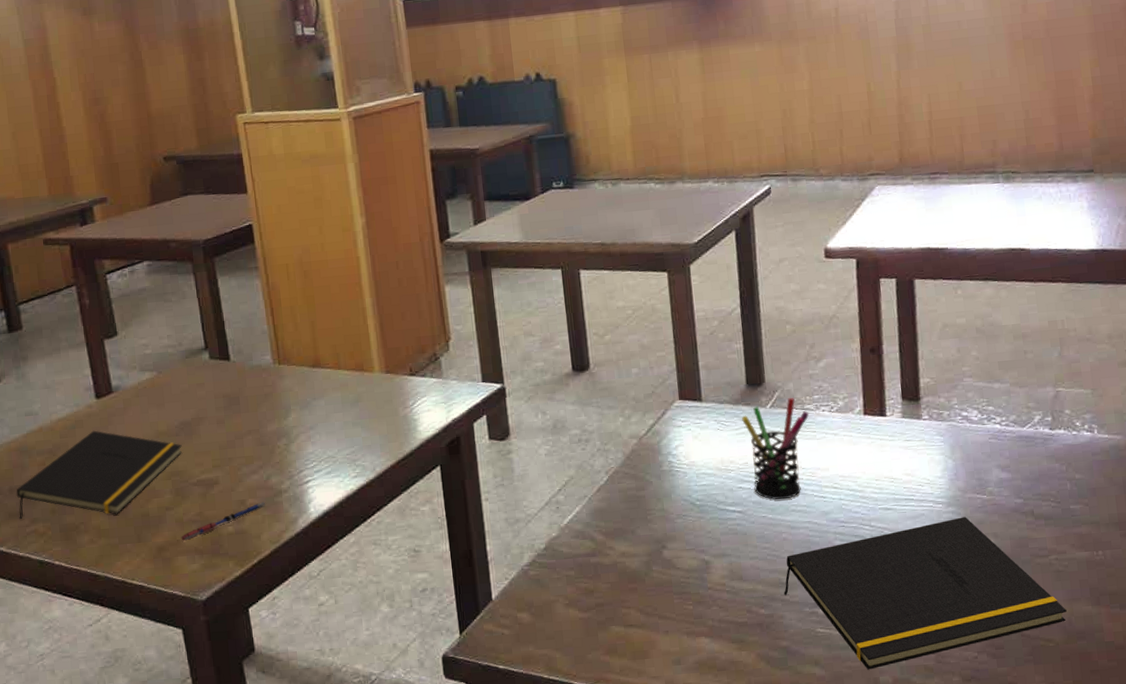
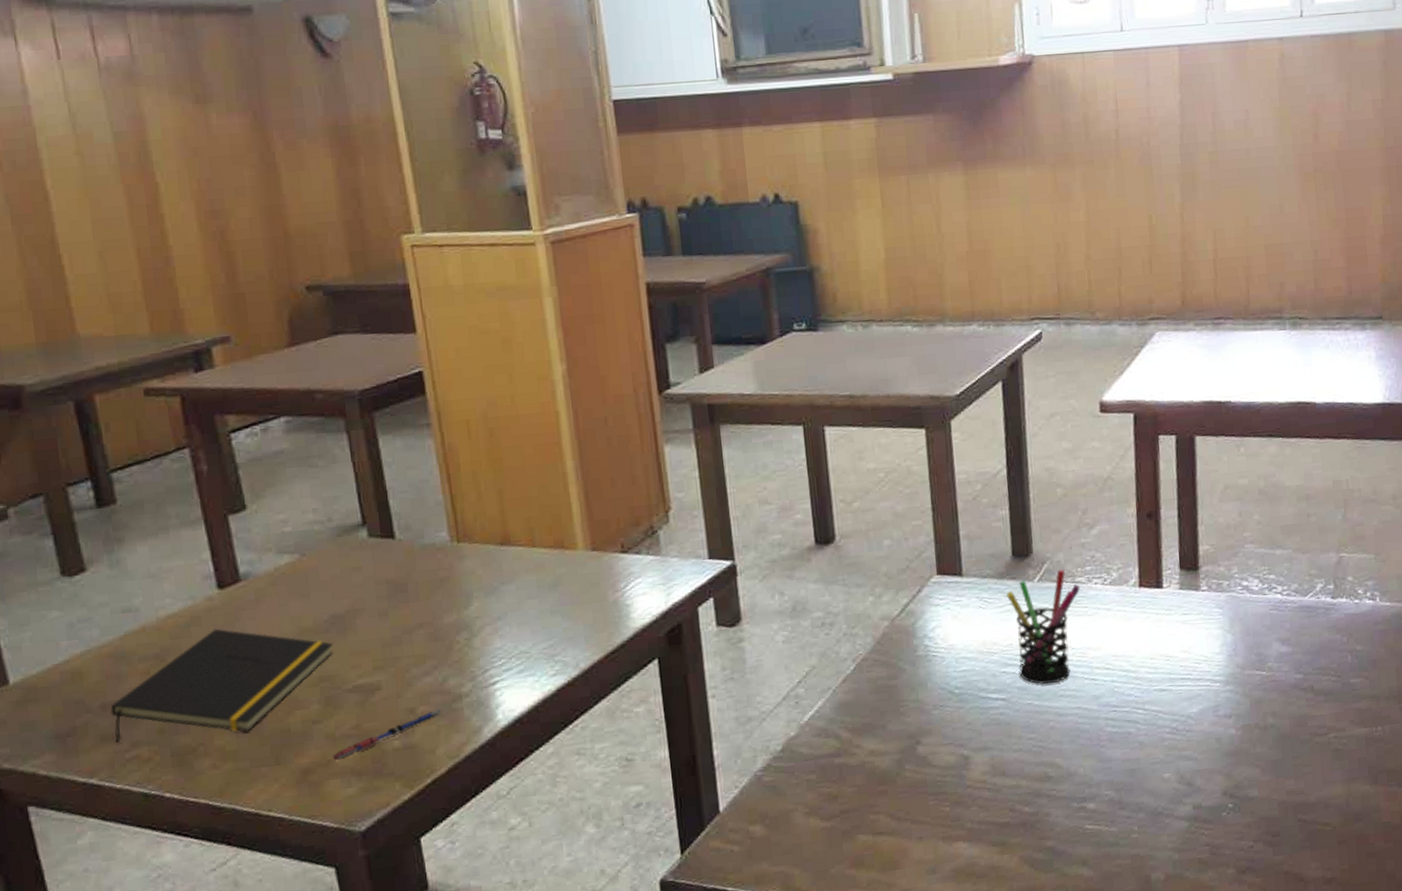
notepad: present [783,517,1068,670] -> none [1050,695,1345,867]

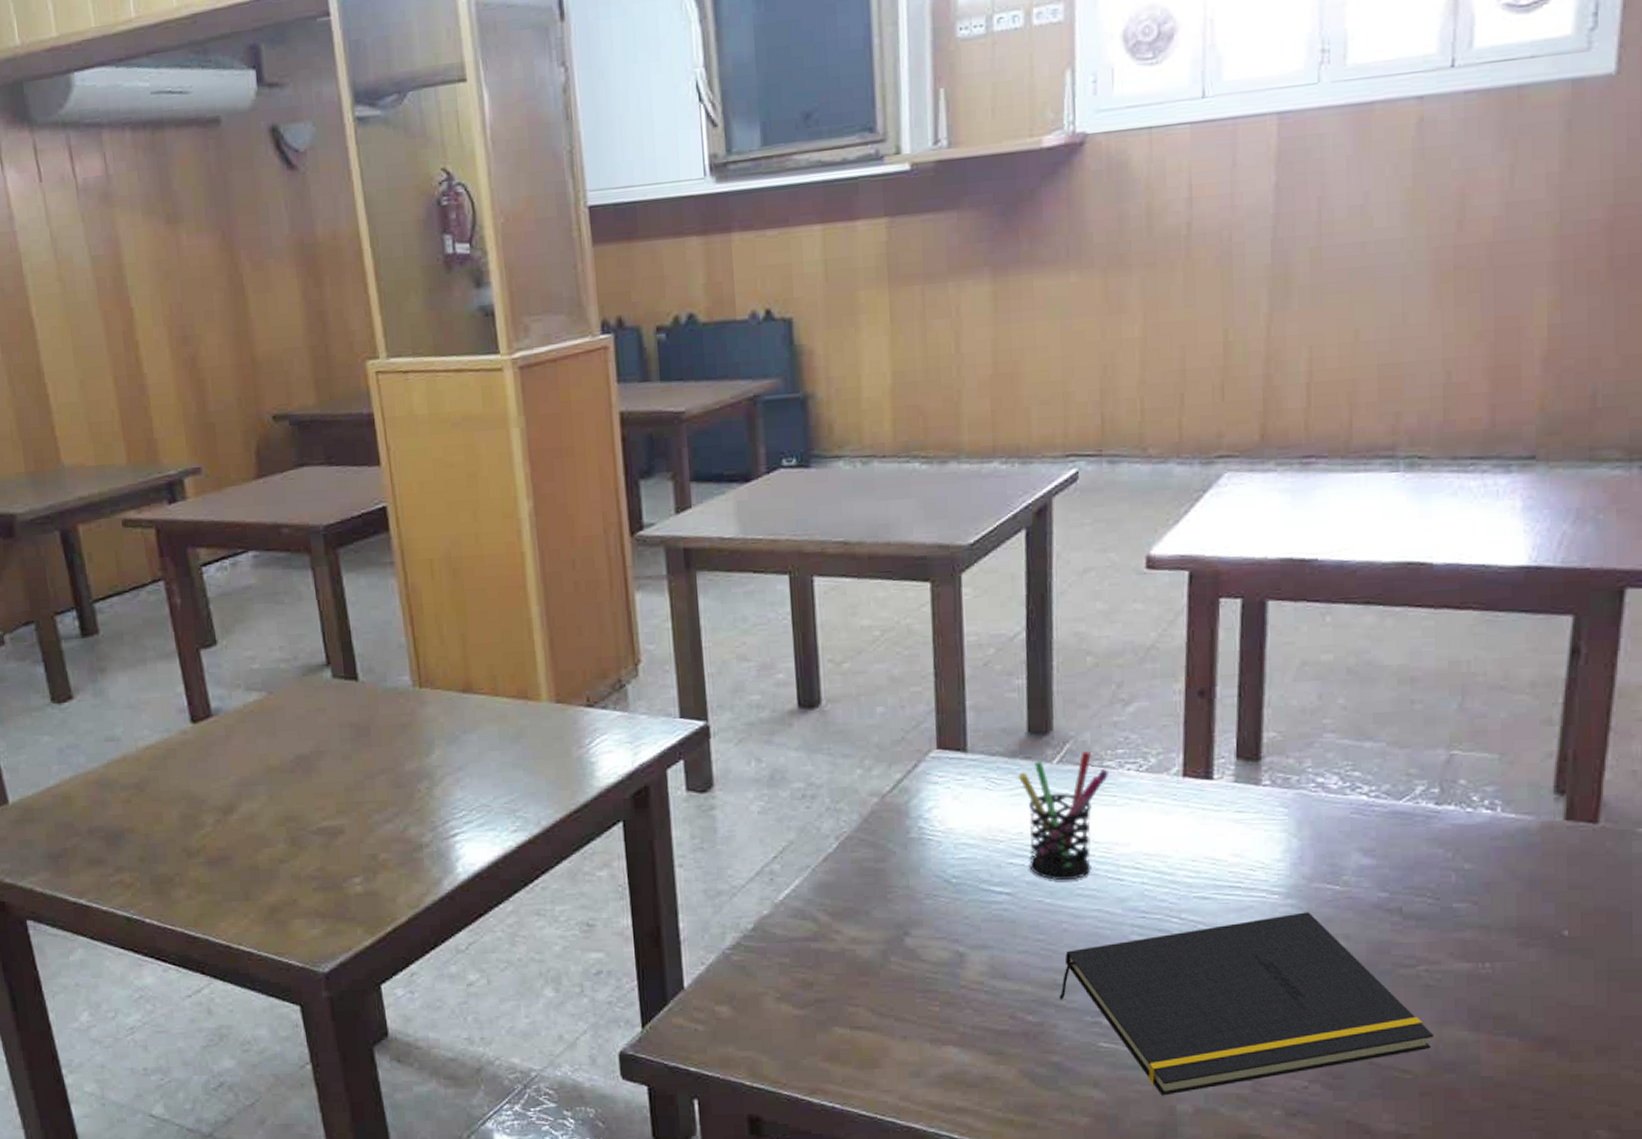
notepad: present [110,628,333,743] -> none [96,762,299,867]
pen: present [332,709,441,761] -> none [297,857,402,901]
notepad: none [1050,695,1345,867] -> present [1059,912,1435,1096]

